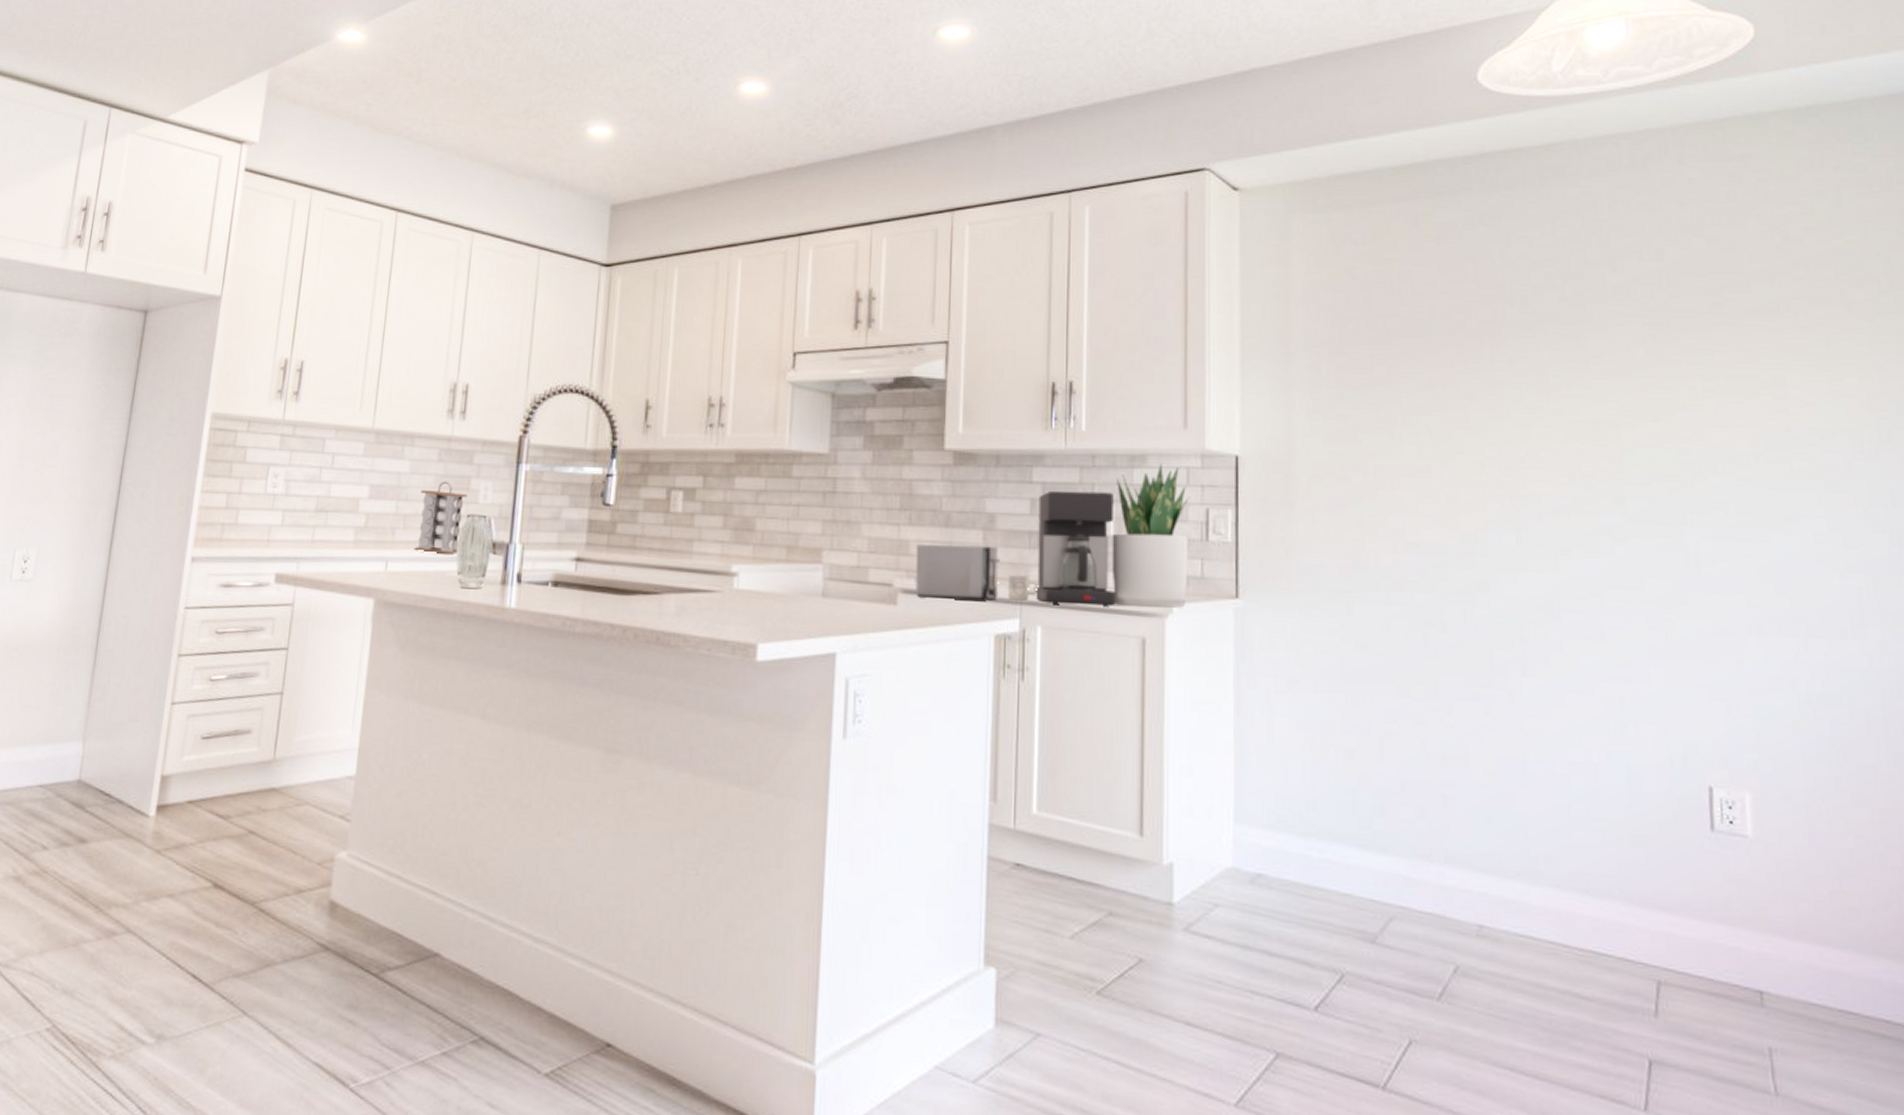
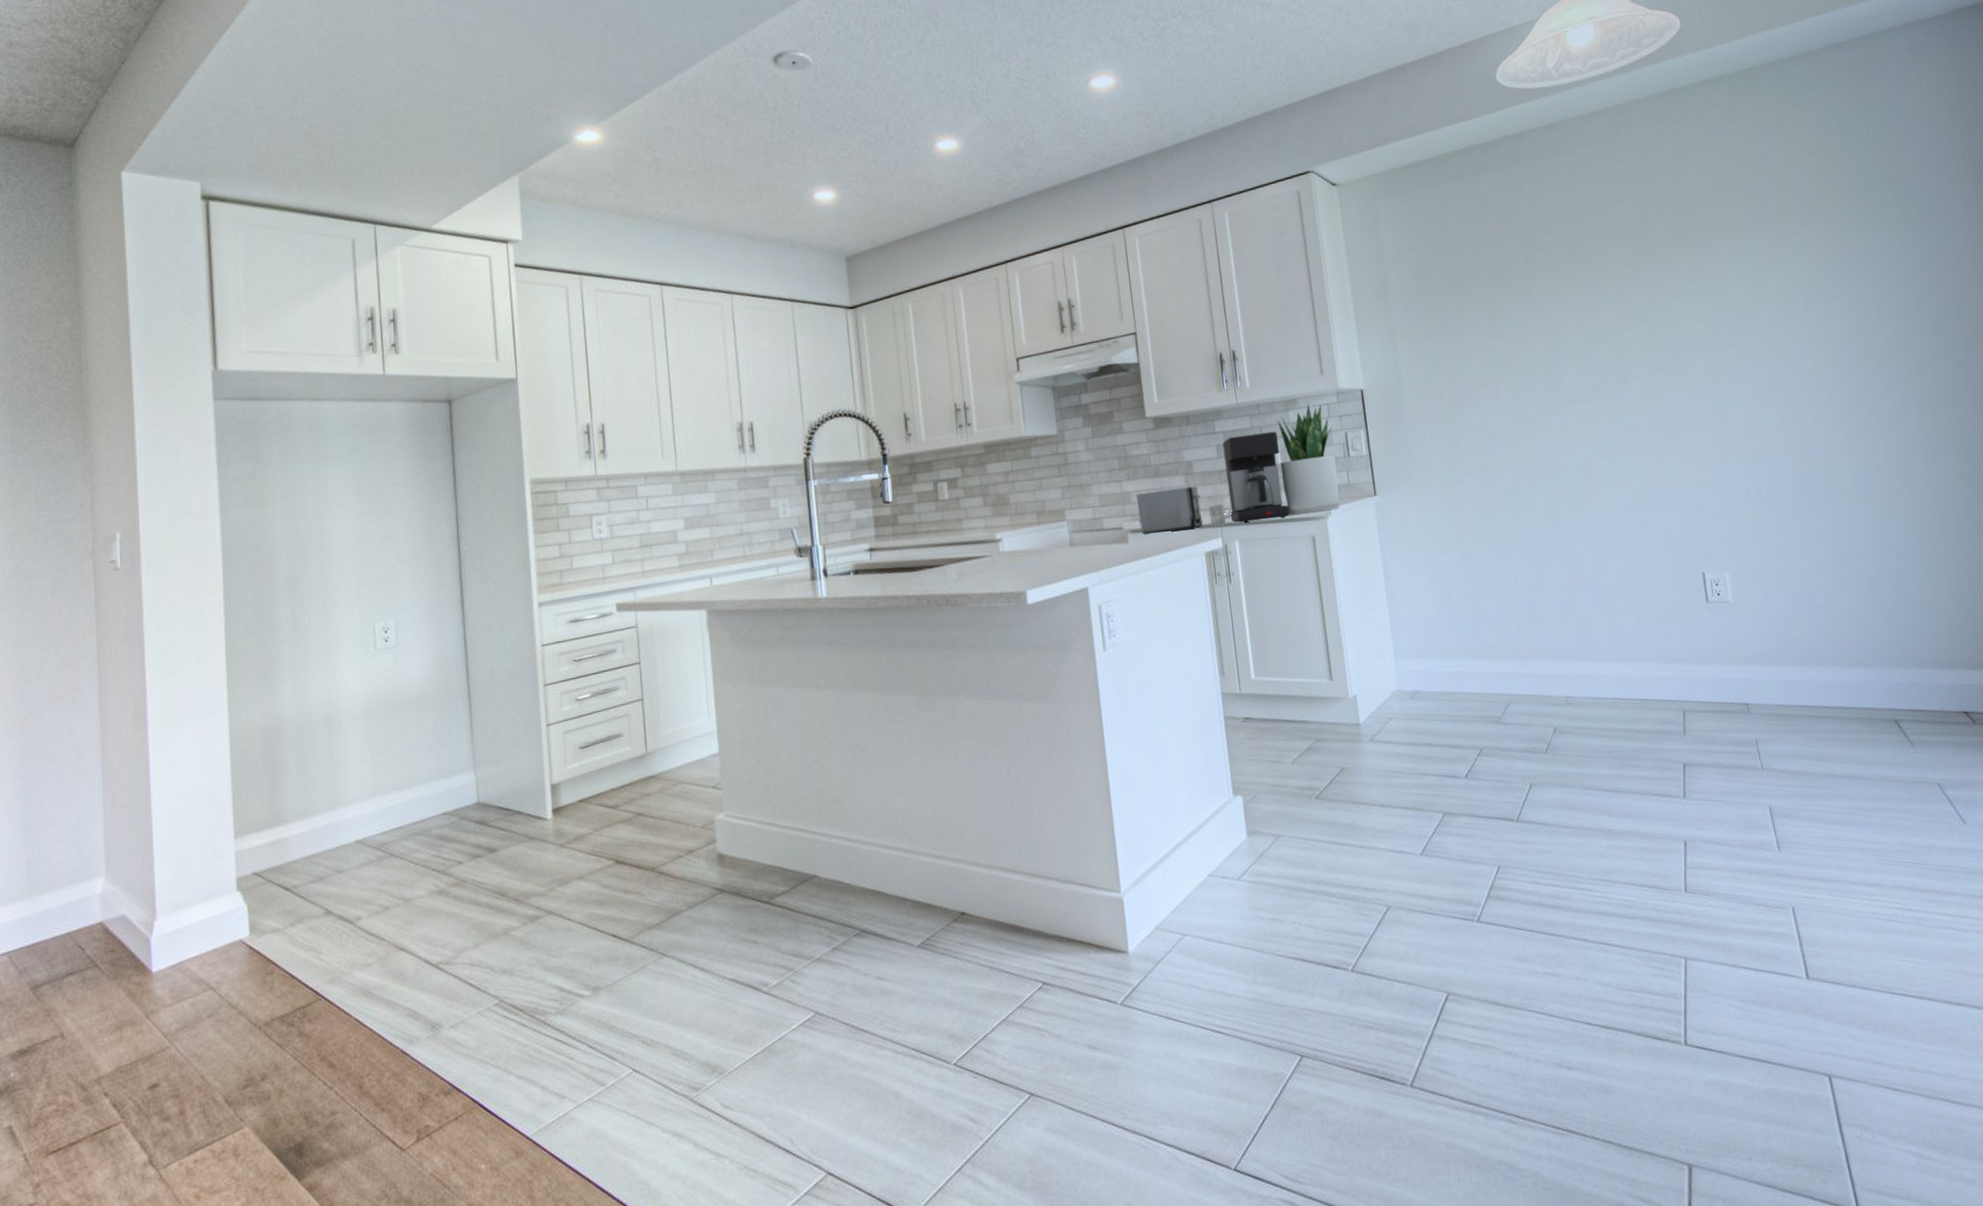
spice rack: present [414,481,467,556] -> none [729,504,770,566]
vase: present [456,514,492,588] -> none [767,527,798,588]

